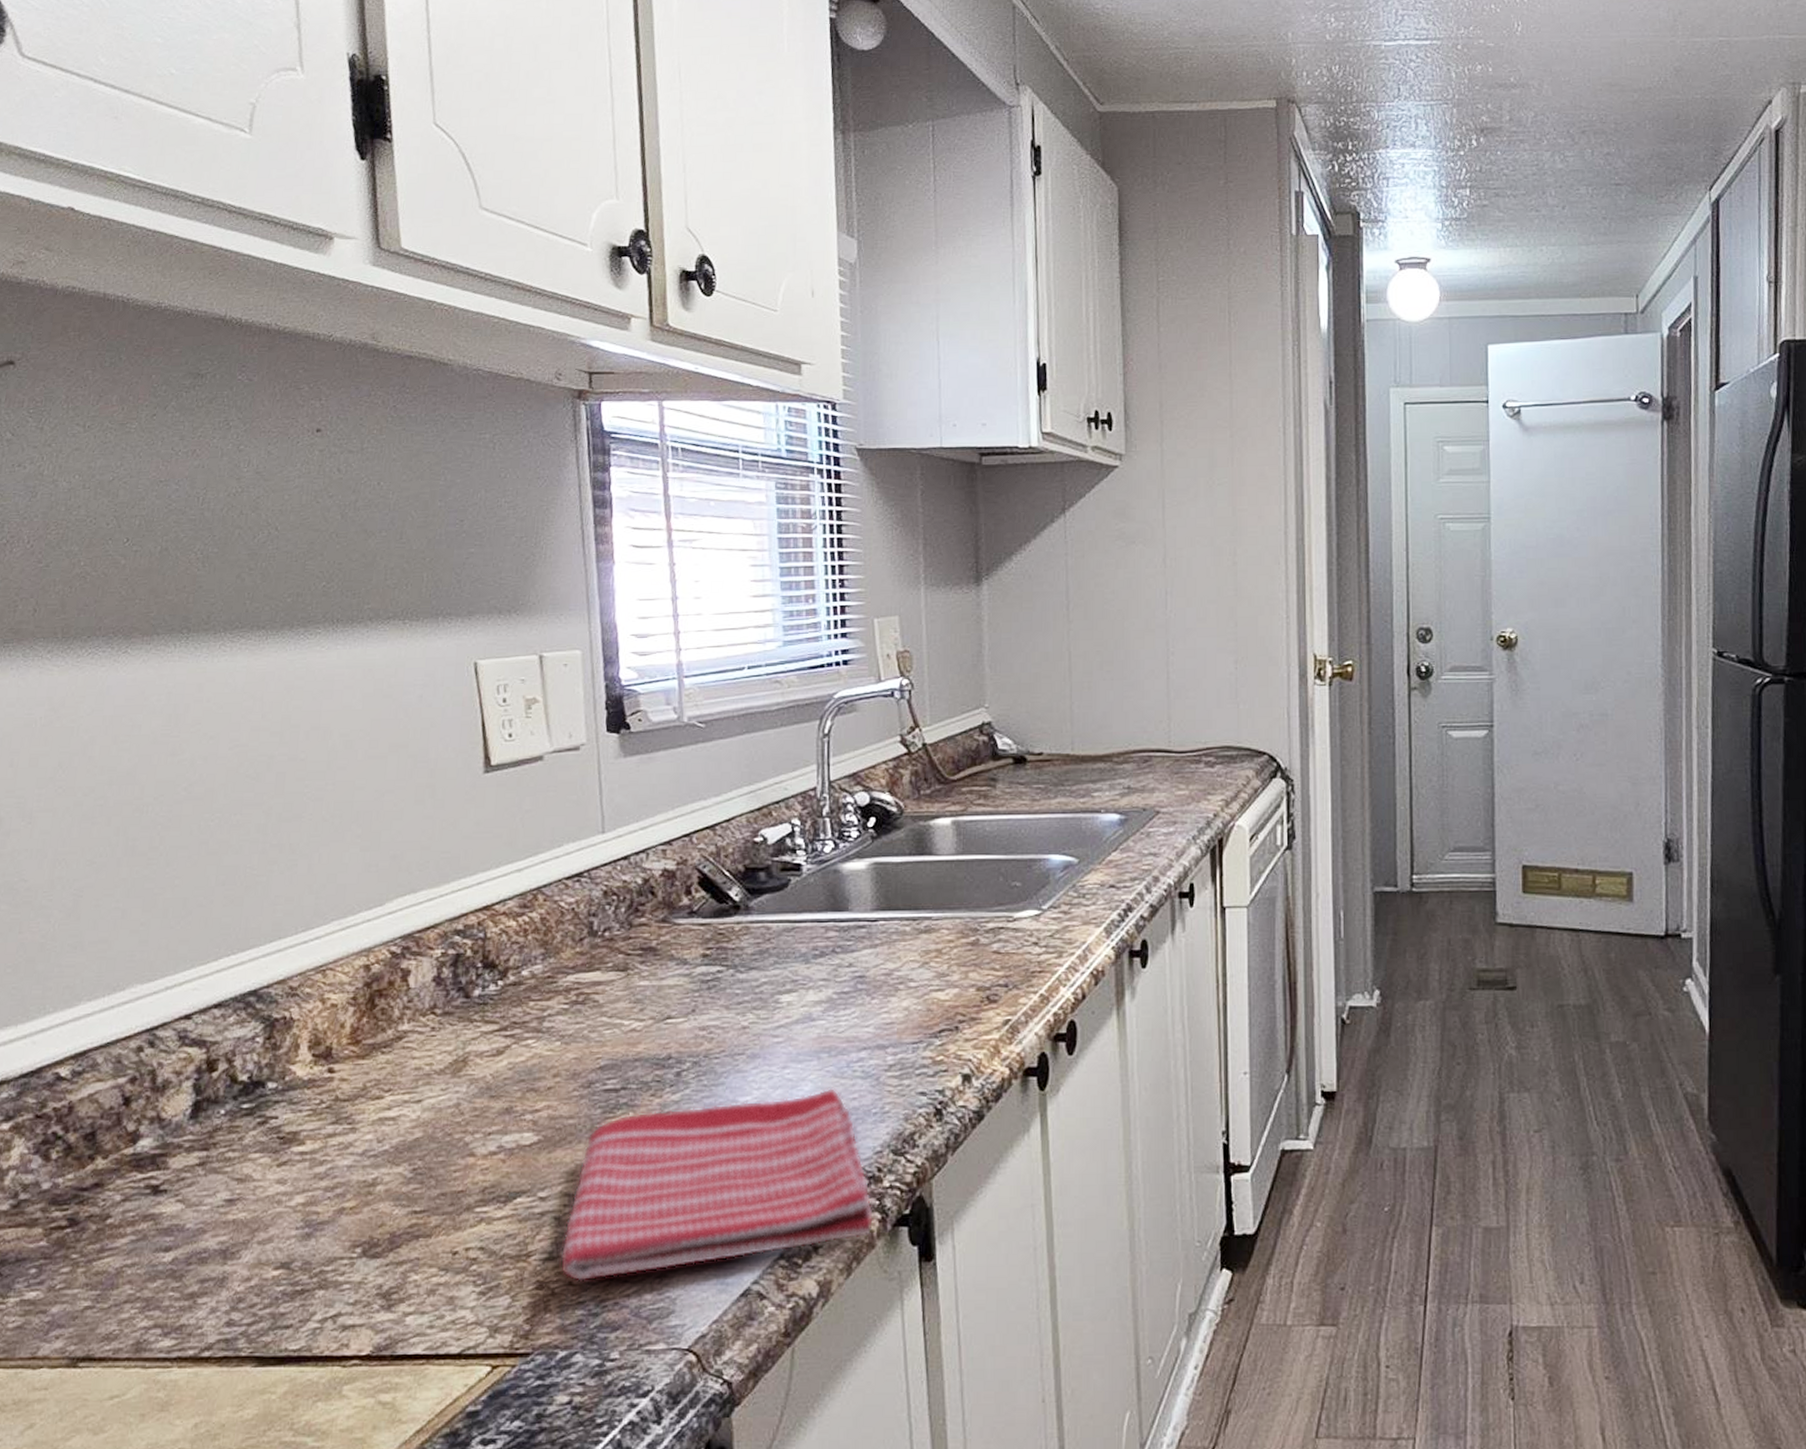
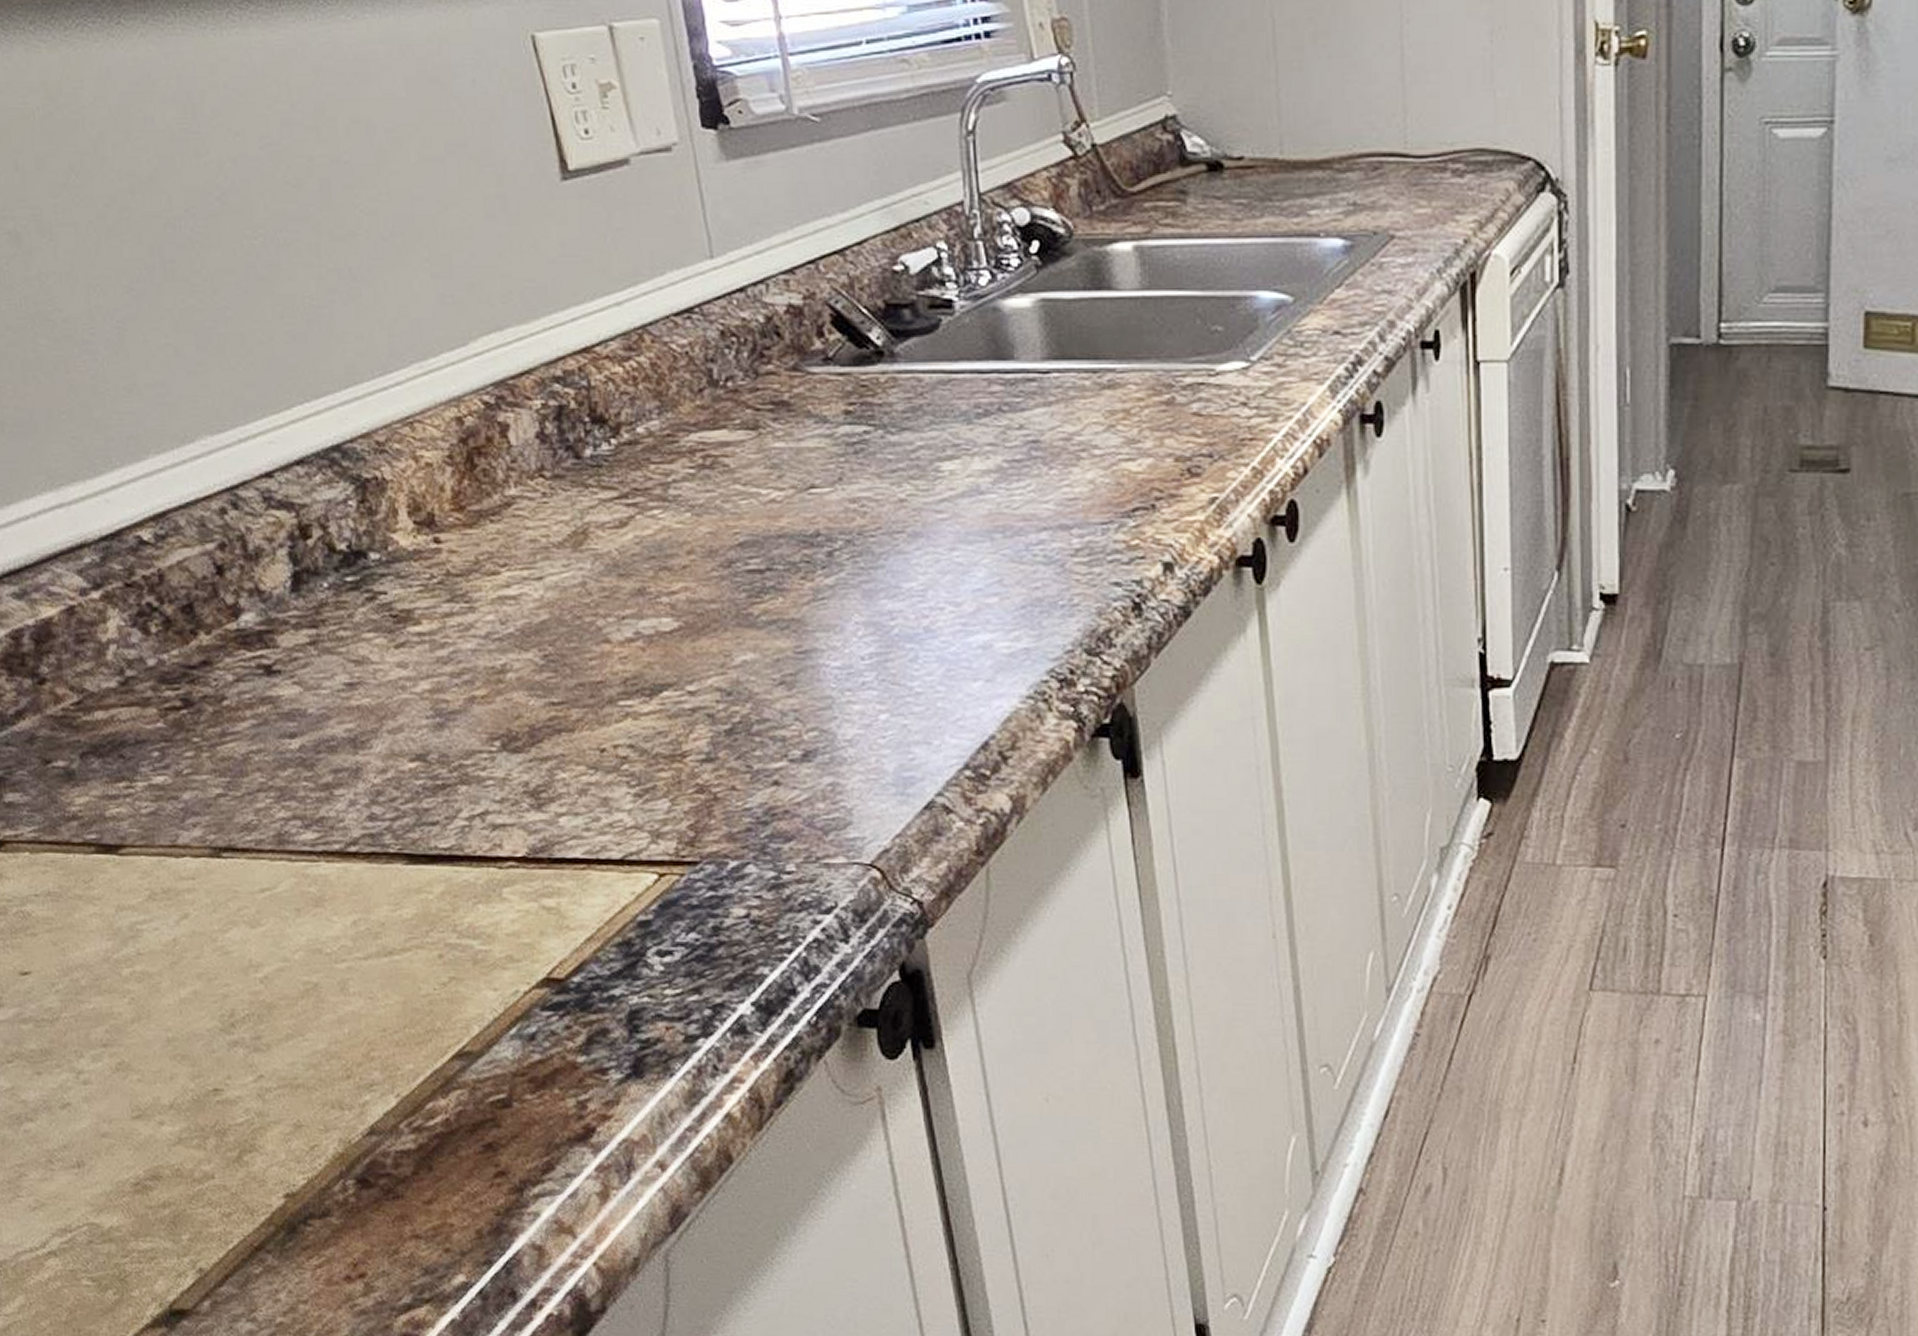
dish towel: present [559,1088,874,1281] -> none [718,575,1070,786]

